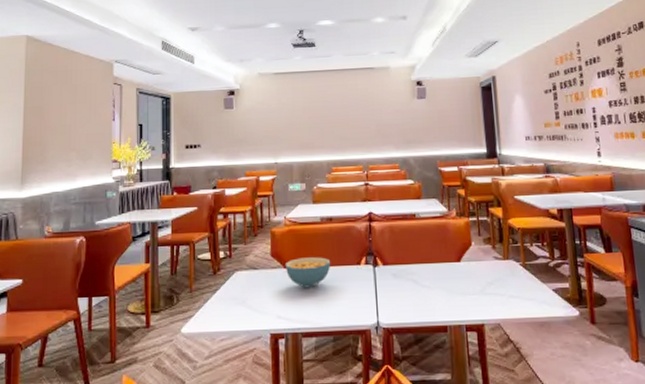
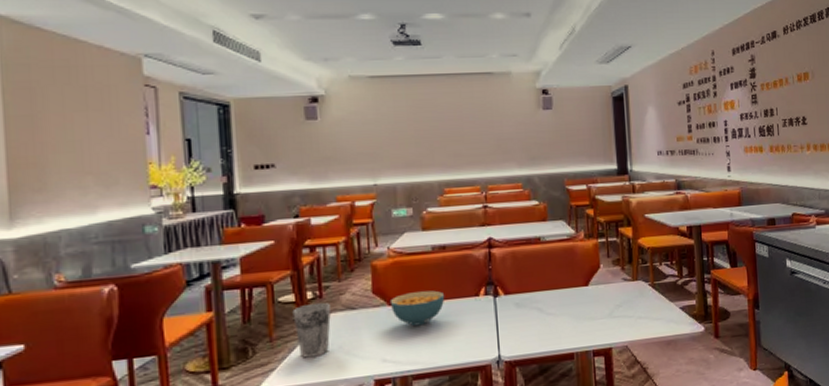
cup: none [208,261,238,309] -> present [292,302,332,358]

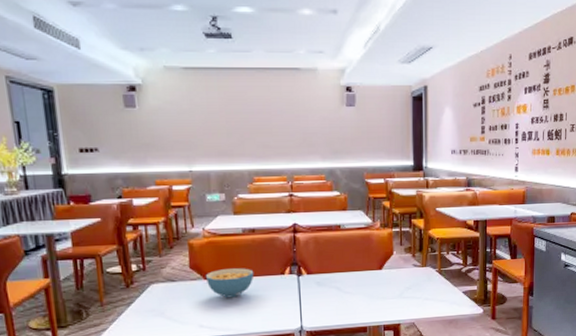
cup: present [292,302,332,358] -> none [119,274,154,321]

